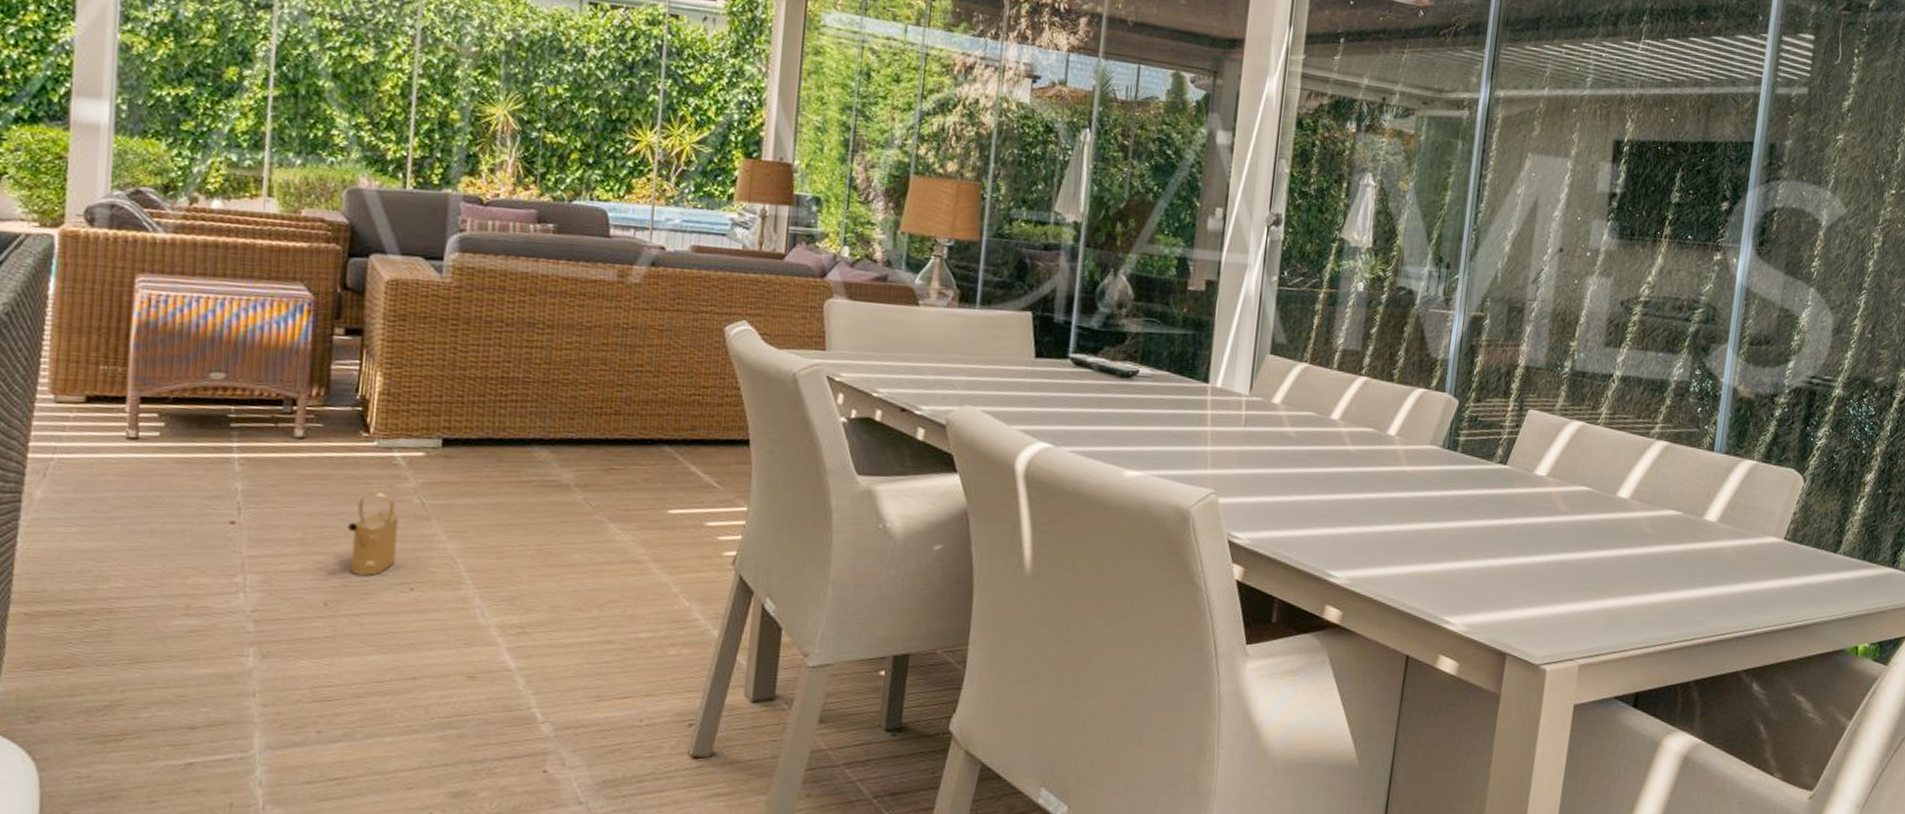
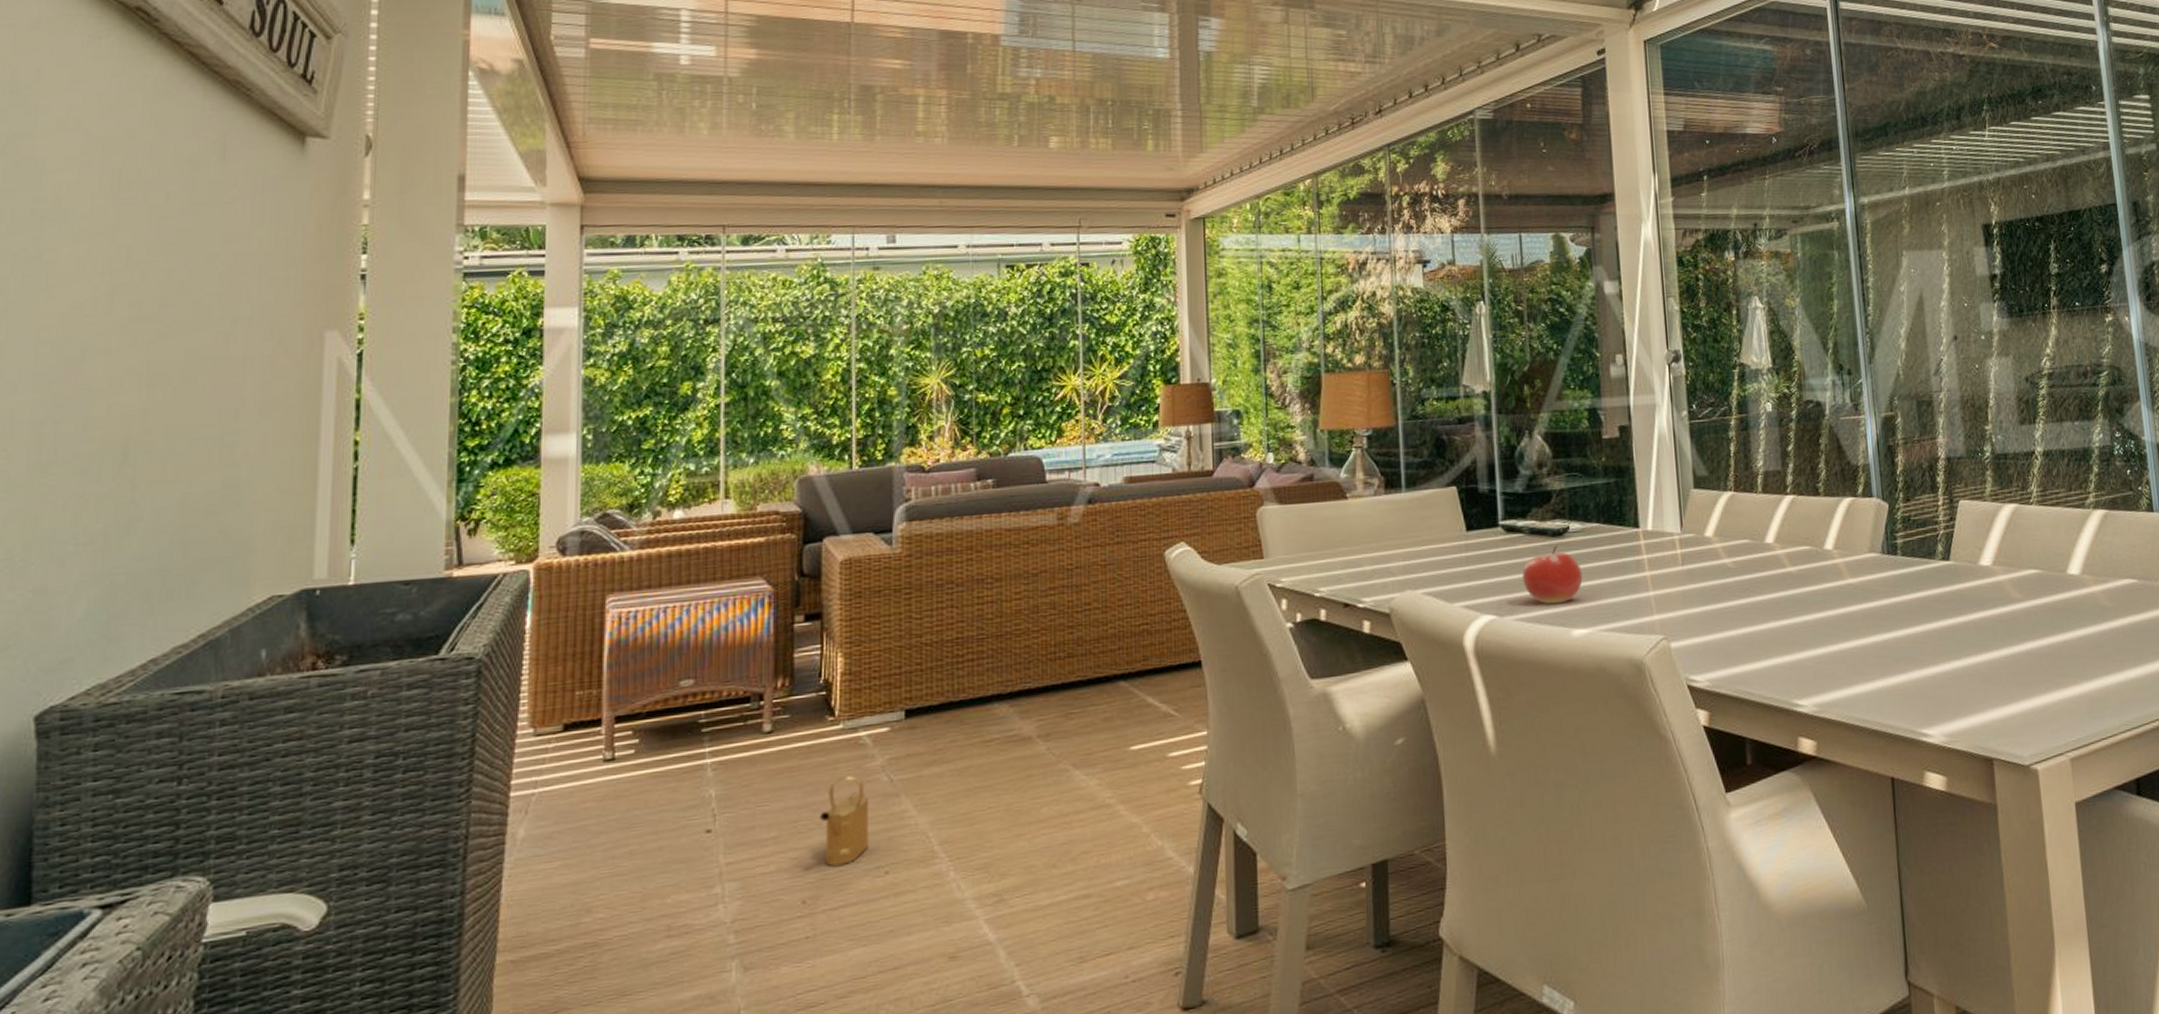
fruit: none [1083,386,1145,443] -> present [1522,545,1583,605]

